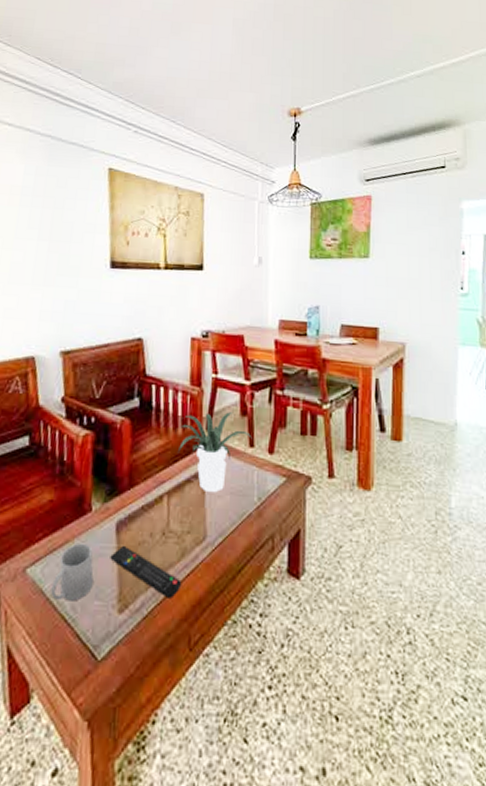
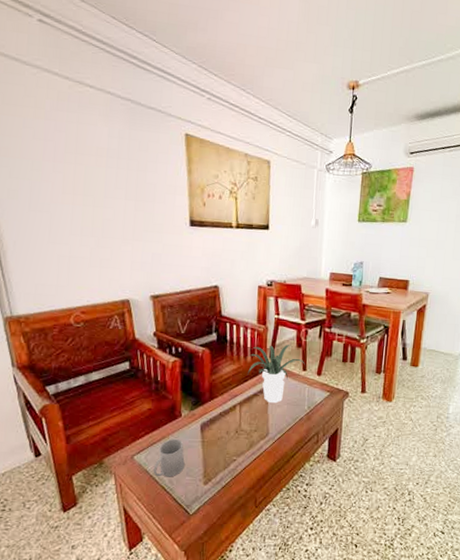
remote control: present [110,545,181,598] -> none [197,439,250,475]

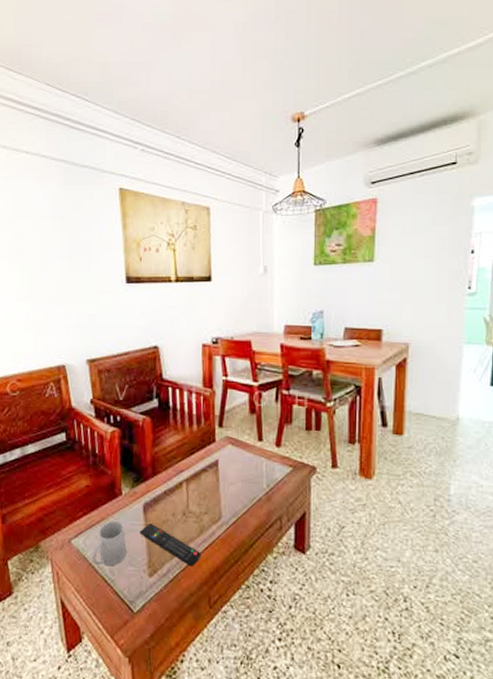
remote control: none [197,439,250,475] -> present [139,522,200,566]
potted plant: present [245,345,306,404] -> none [191,410,262,481]

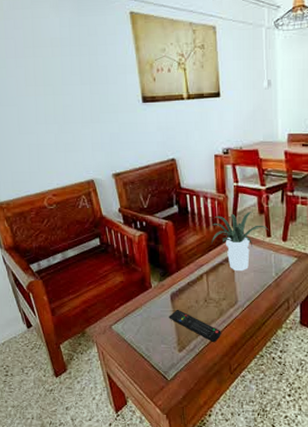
mug: present [92,520,127,567] -> none [130,308,159,345]
potted plant: none [191,410,262,481] -> present [208,212,270,272]

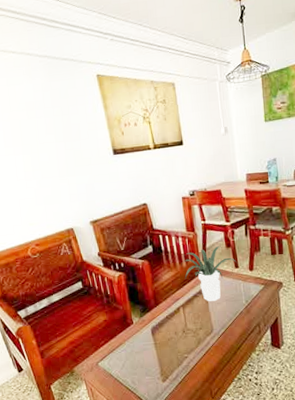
remote control: present [169,309,221,342] -> none [151,341,200,370]

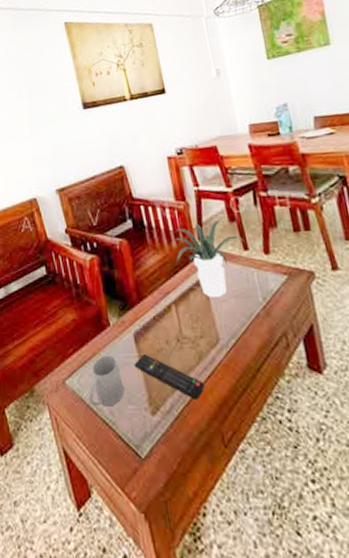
mug: none [116,343,143,379] -> present [89,354,124,407]
remote control: none [151,341,200,370] -> present [134,353,204,399]

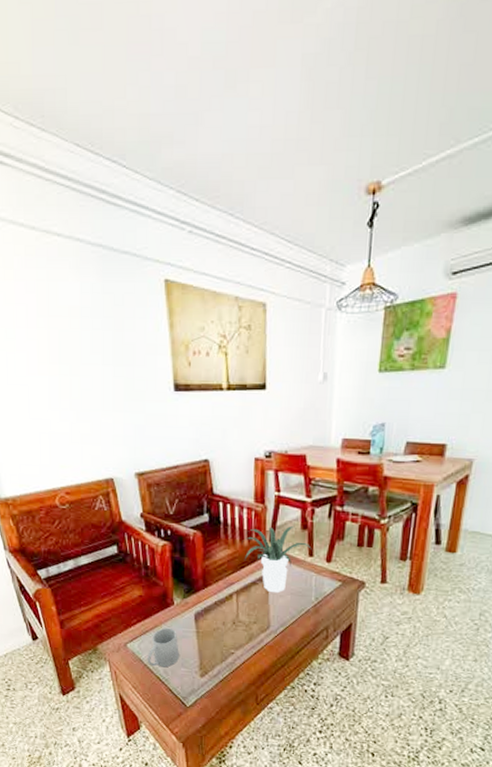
remote control: present [134,353,204,399] -> none [191,630,249,669]

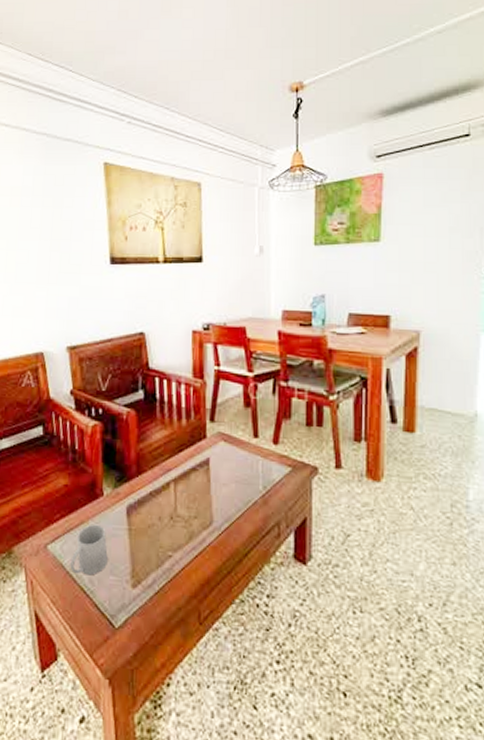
potted plant: present [242,526,313,594] -> none [180,403,258,482]

